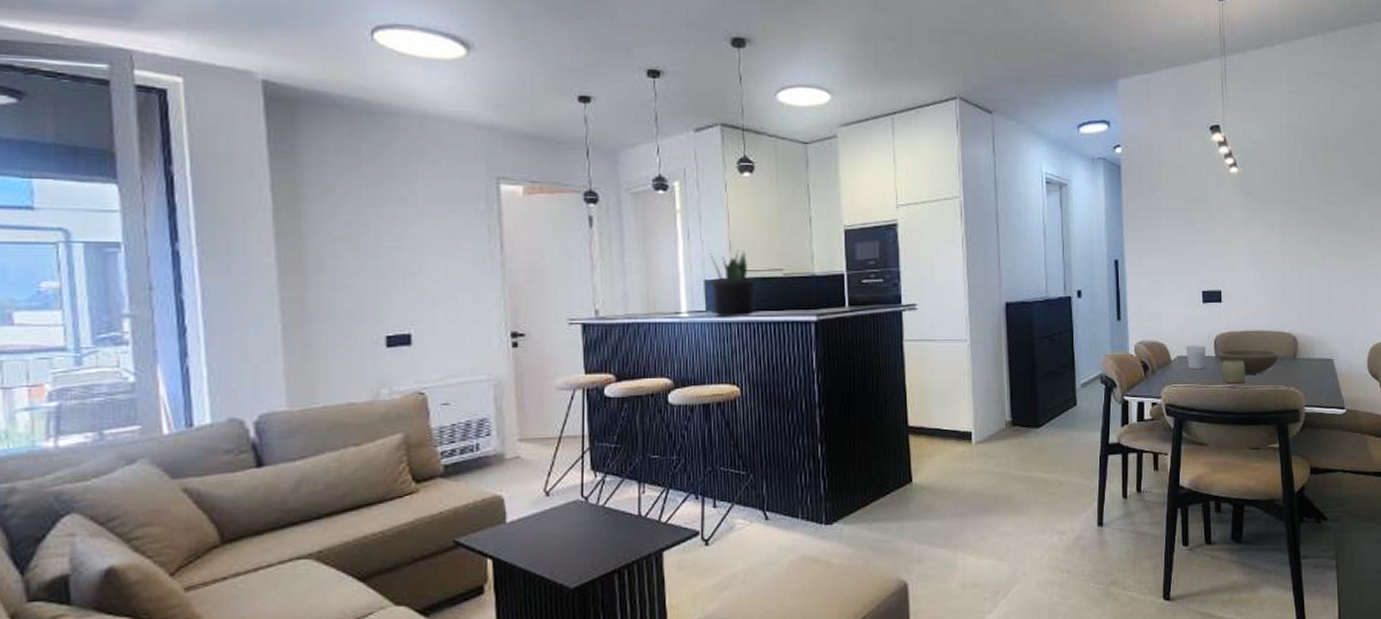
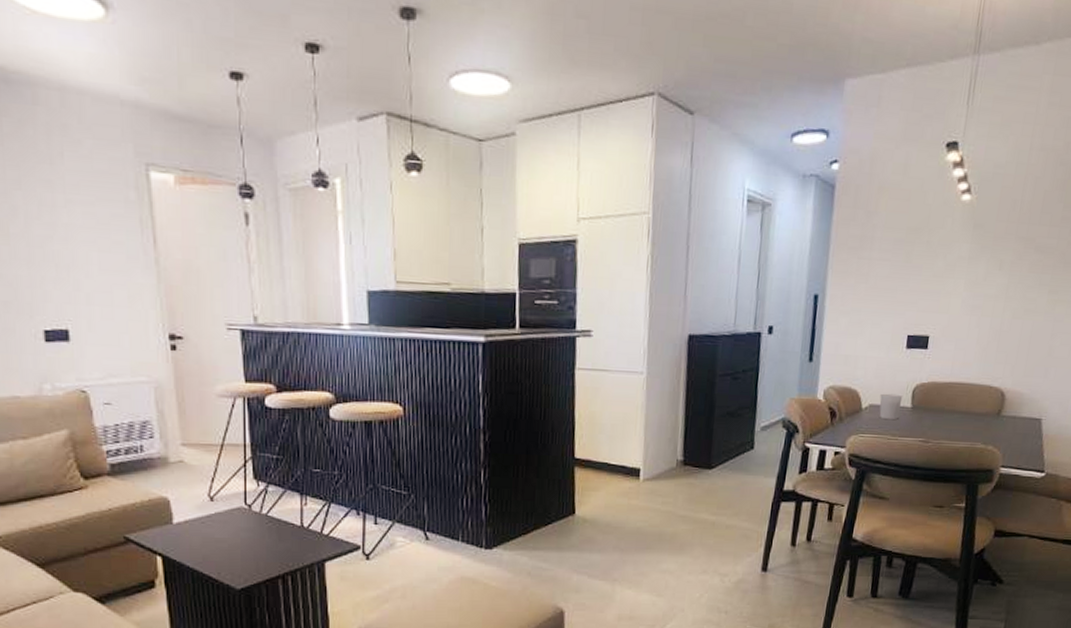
planter: present [709,250,754,317] -> none [372,258,420,333]
bowl: present [1218,349,1279,374] -> none [914,401,983,429]
mug: present [1221,360,1246,384] -> none [915,412,943,438]

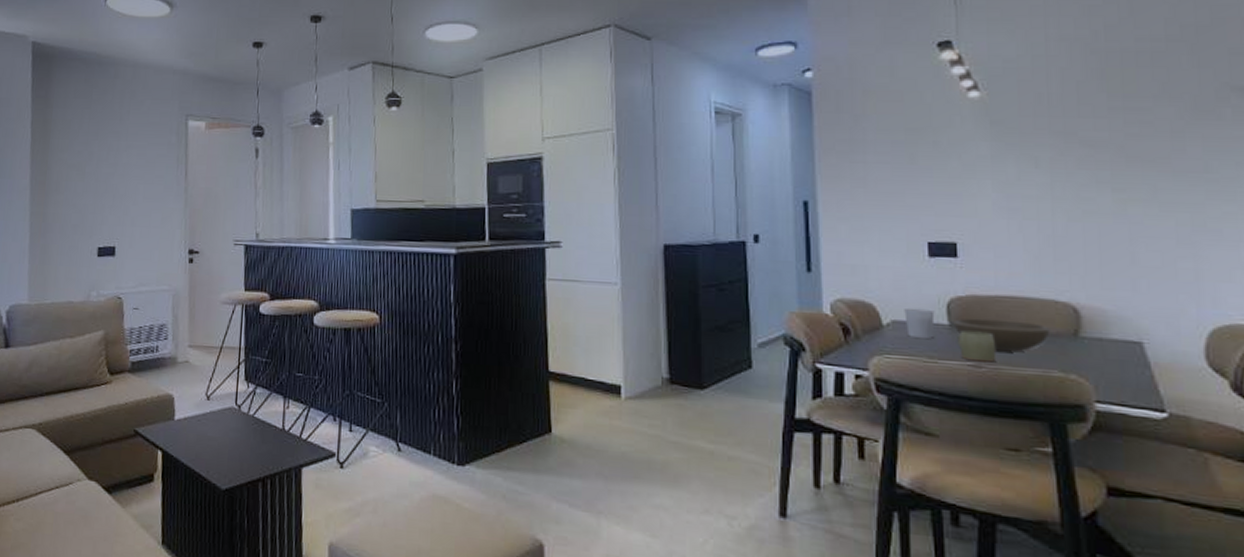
bowl: none [914,401,983,429] -> present [953,318,1050,352]
mug: none [915,412,943,438] -> present [957,330,997,363]

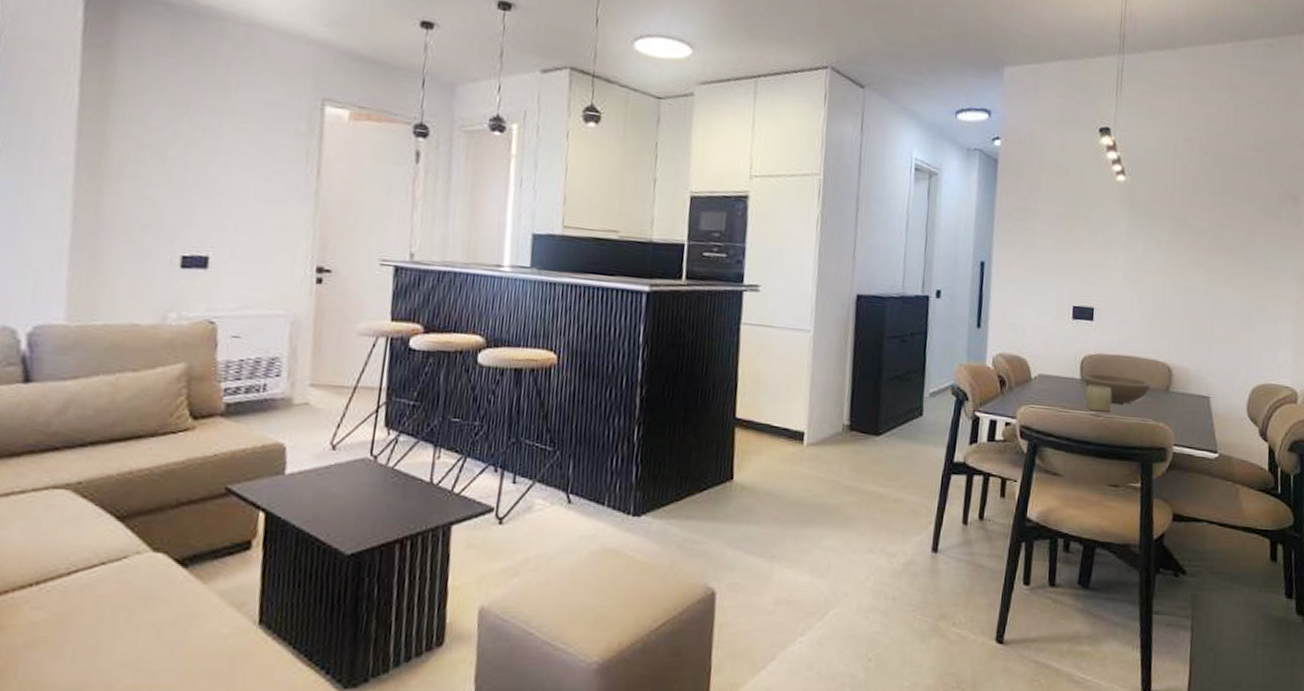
candle holder: present [904,307,935,340] -> none [1048,363,1072,392]

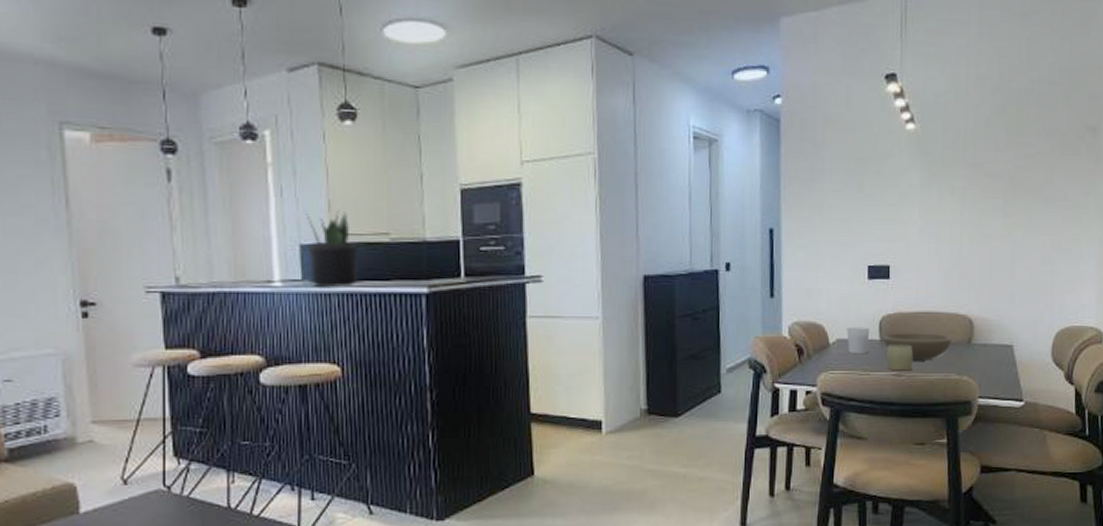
planter: none [538,202,587,278] -> present [305,210,357,287]
candle holder: none [1048,363,1072,392] -> present [847,326,870,355]

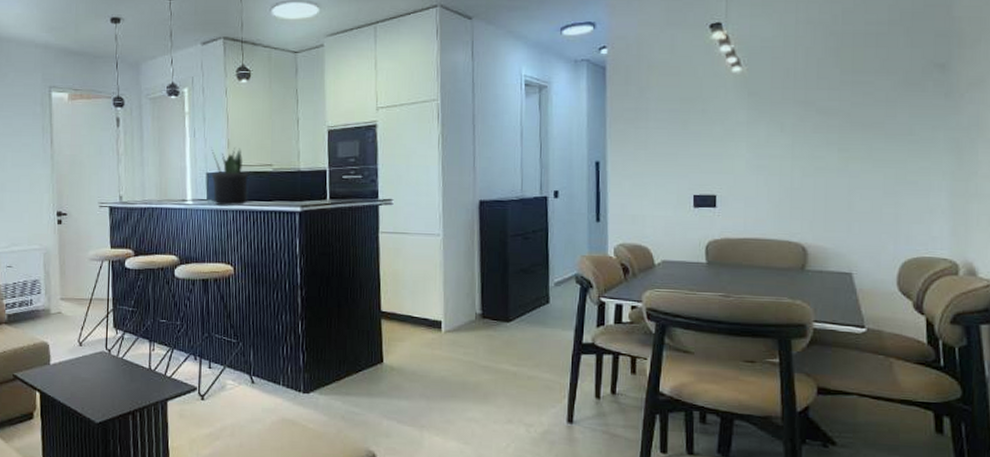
candle holder: present [847,326,870,355] -> none [672,250,696,276]
bowl: present [883,333,952,361] -> none [710,257,784,284]
mug: present [885,344,914,371] -> none [712,267,742,293]

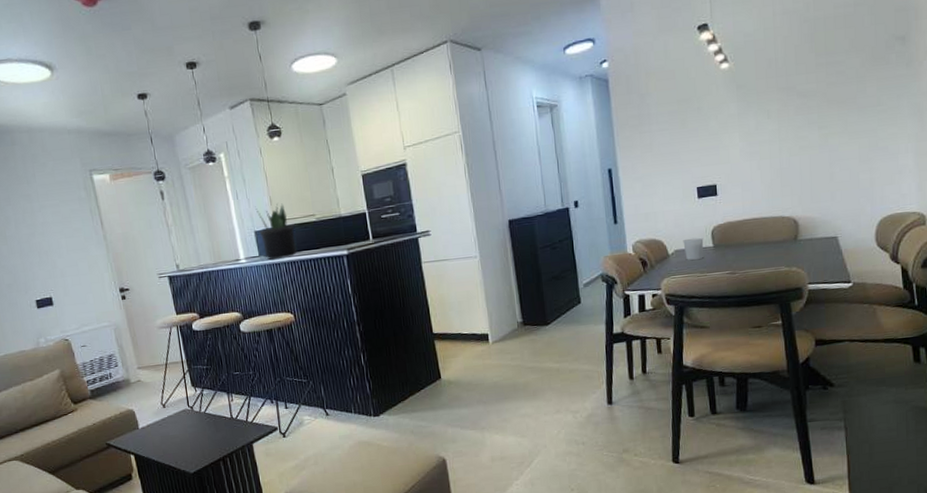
candle holder: none [672,250,696,276] -> present [683,237,704,261]

